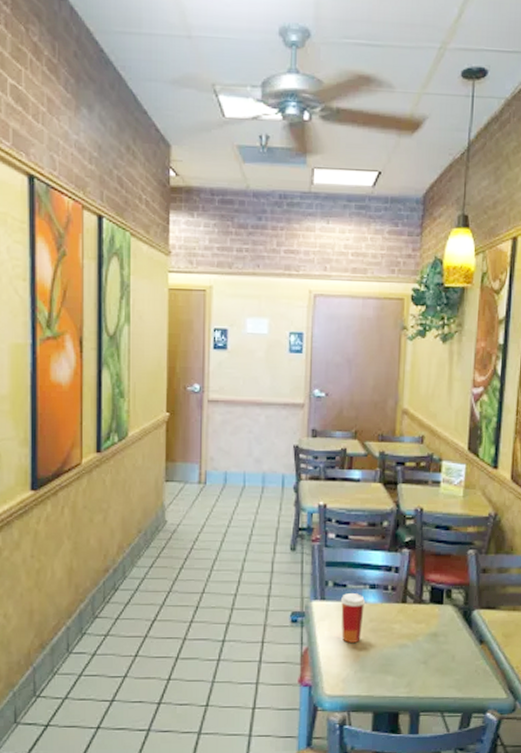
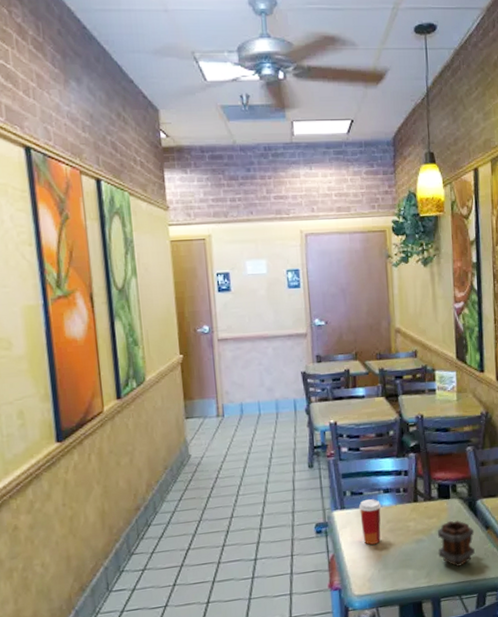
mug: none [423,628,467,681] -> present [437,520,475,567]

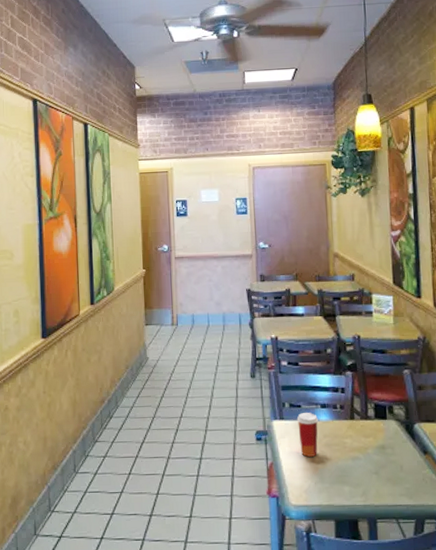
mug: present [437,520,475,567] -> none [373,441,412,490]

